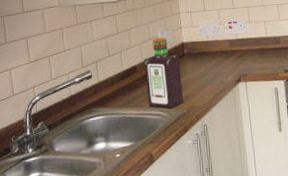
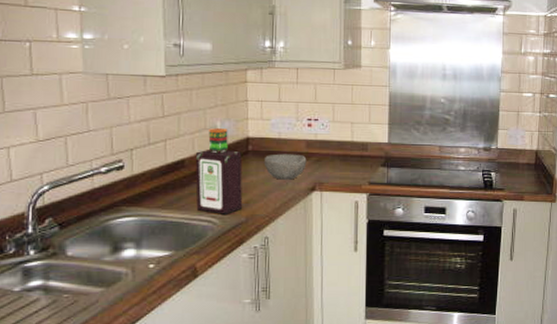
bowl: none [197,52,232,75] -> present [263,154,307,180]

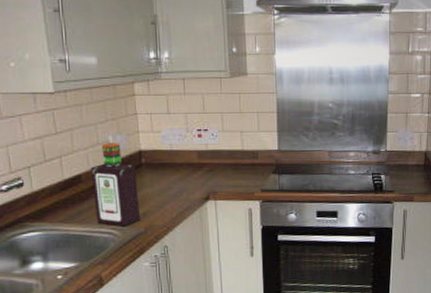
bowl: present [263,154,307,180] -> none [157,165,200,191]

